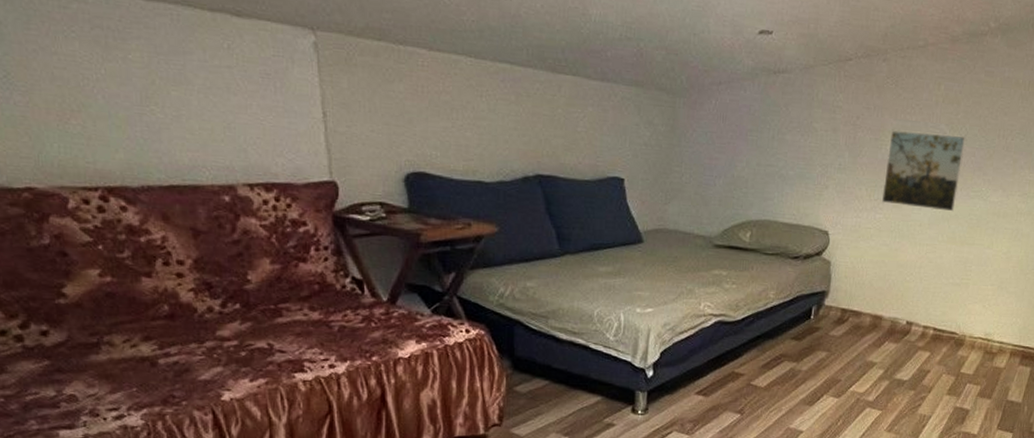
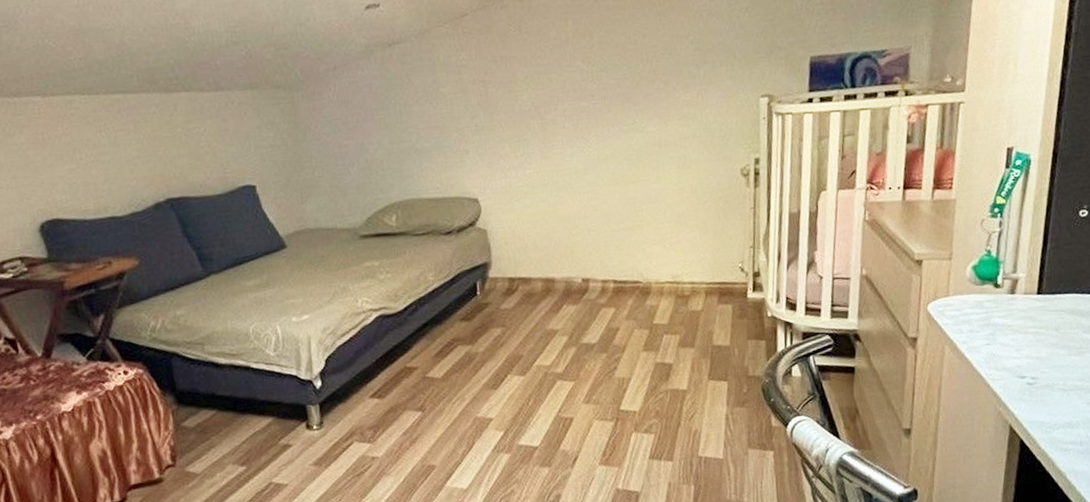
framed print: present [881,129,966,212] -> none [523,68,610,158]

